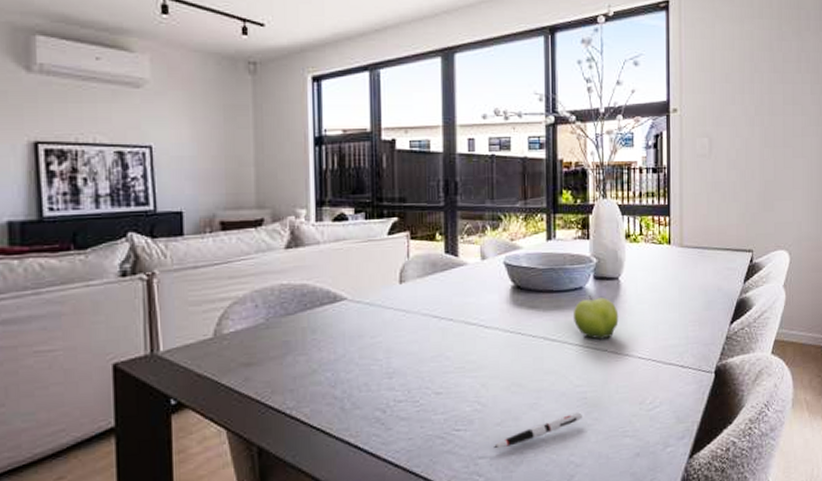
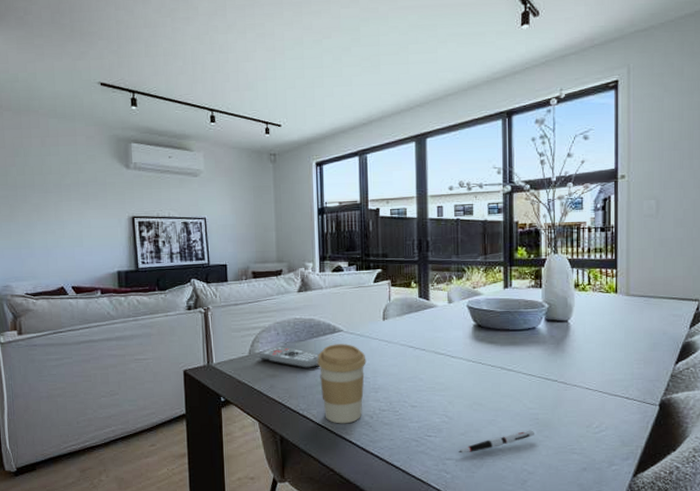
remote control: none [230,323,314,352] -> present [260,346,319,369]
coffee cup: none [311,316,378,424] -> present [317,344,366,424]
fruit: present [574,295,619,340] -> none [527,335,568,371]

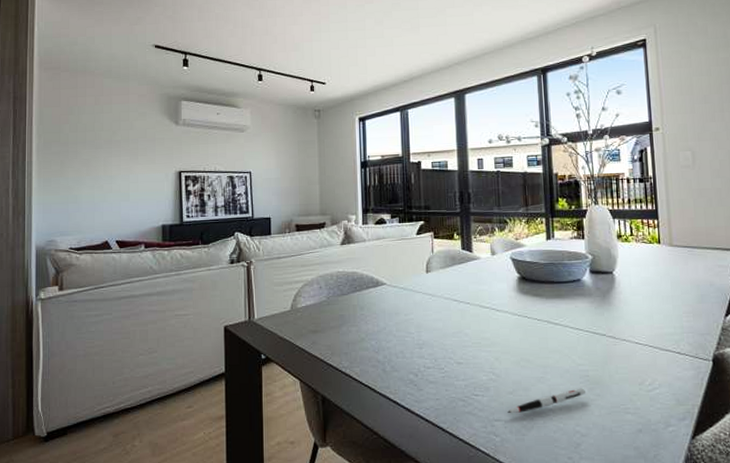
remote control: present [260,346,319,369] -> none [302,301,362,324]
coffee cup: present [317,344,366,424] -> none [360,297,410,383]

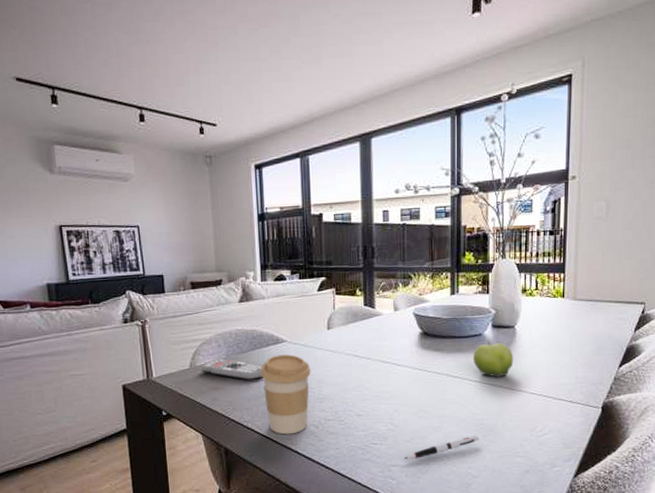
remote control: none [302,301,362,324] -> present [201,358,263,380]
coffee cup: none [360,297,410,383] -> present [260,354,311,435]
fruit: none [573,287,615,325] -> present [474,341,514,377]

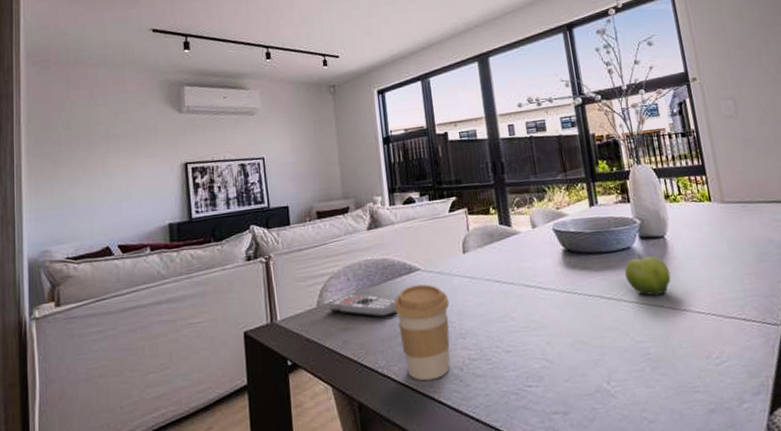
pen: present [404,435,479,460] -> none [565,368,649,405]

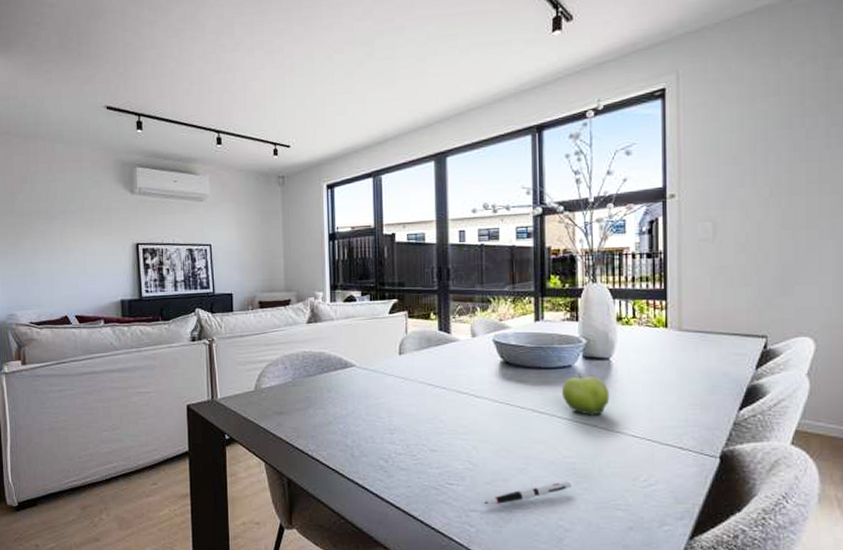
remote control: present [329,293,397,318] -> none [266,382,330,406]
coffee cup: present [394,284,450,381] -> none [327,380,381,468]
pen: none [565,368,649,405] -> present [484,481,571,505]

